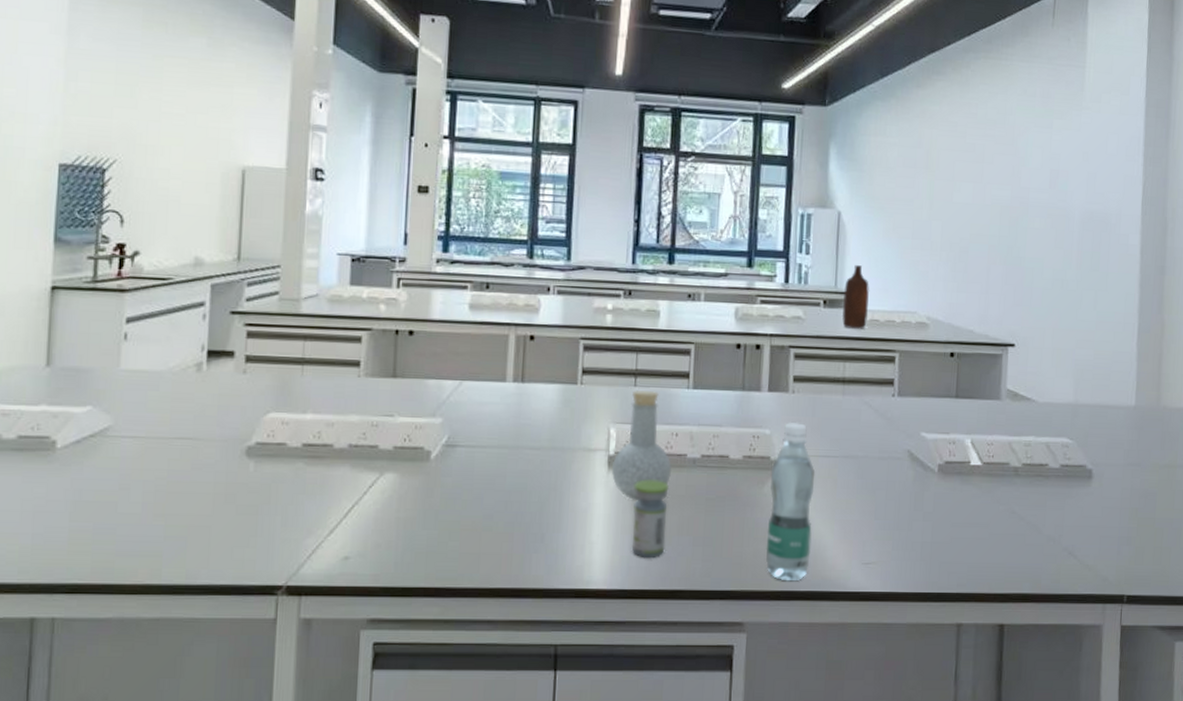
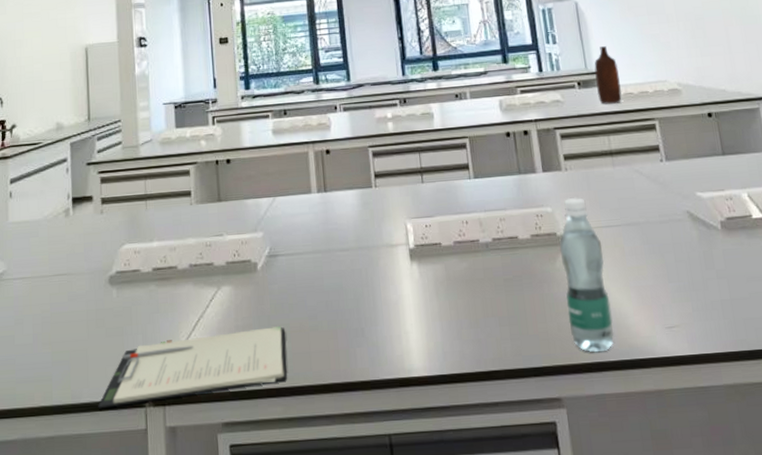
clipboard: none [218,522,453,593] -> present [98,326,287,409]
flask: present [612,390,673,500] -> none [414,185,468,288]
medicine bottle: present [631,479,670,559] -> none [436,266,475,343]

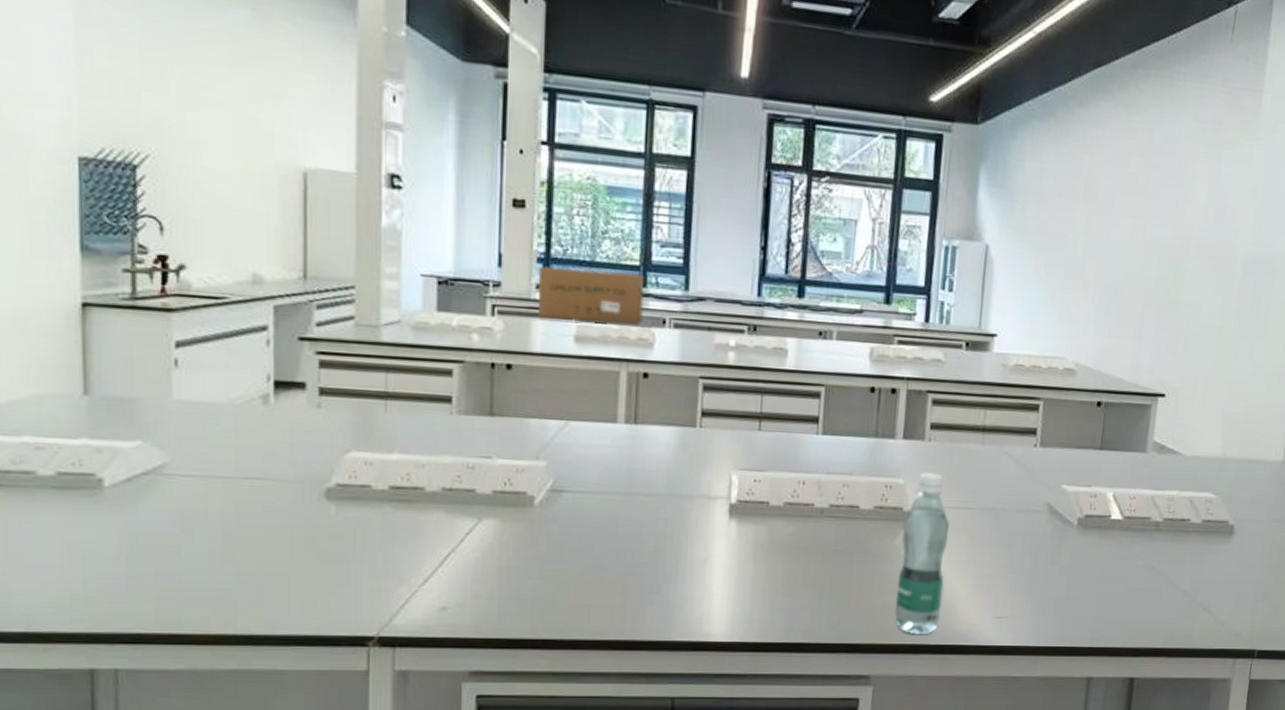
clipboard: present [98,326,287,409] -> none [302,572,561,644]
box: none [241,75,320,121] -> present [538,266,645,325]
bottle: present [594,46,622,105] -> none [984,305,1016,375]

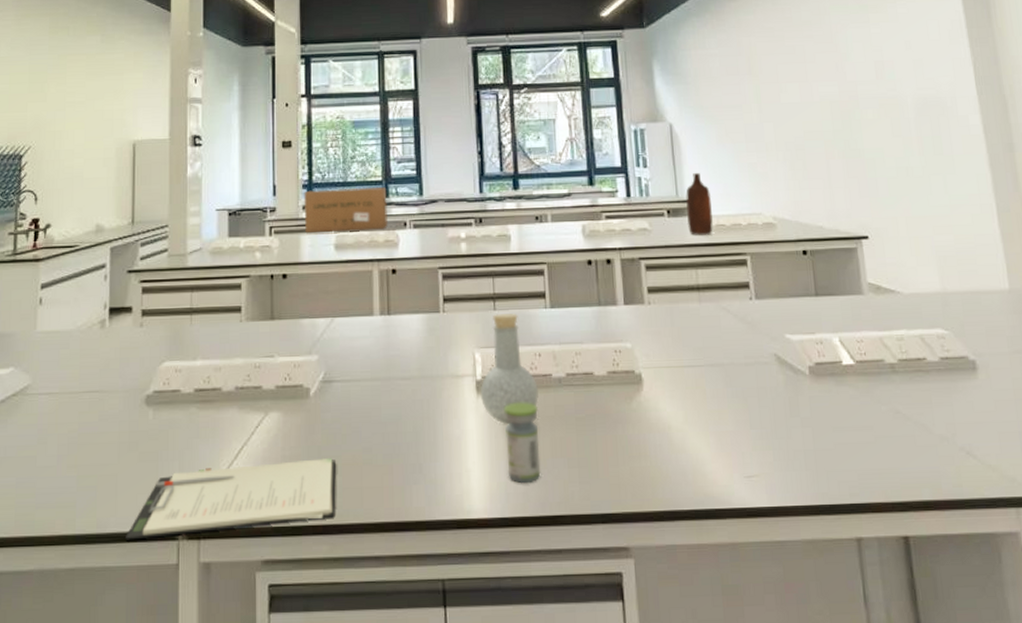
clipboard: none [302,572,561,644] -> present [126,458,336,540]
flask: none [733,435,799,551] -> present [481,313,539,424]
medicine bottle: none [753,529,796,611] -> present [503,402,541,484]
bottle: present [895,471,950,635] -> none [636,333,690,501]
bottle: none [984,305,1016,375] -> present [686,173,713,236]

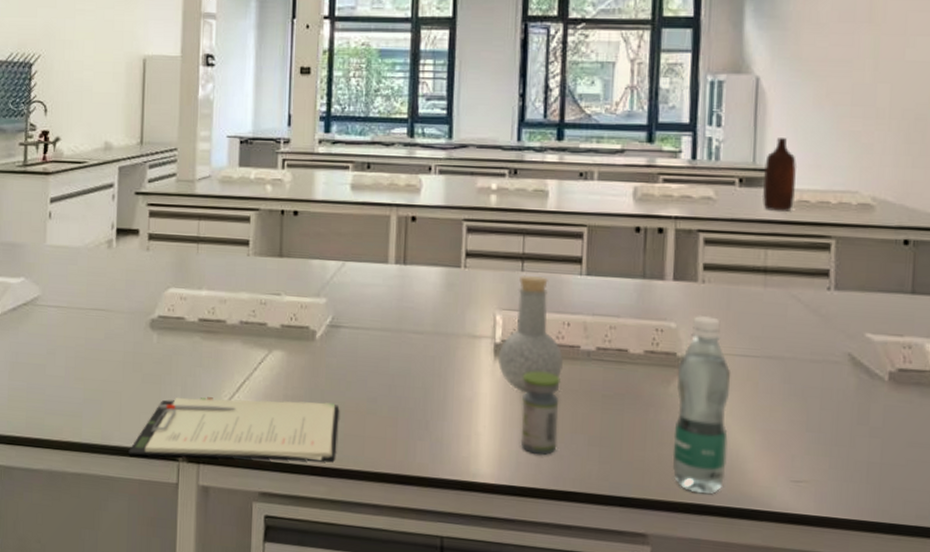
box: present [304,187,388,234] -> none [320,123,412,173]
bottle: none [636,333,690,501] -> present [672,314,732,494]

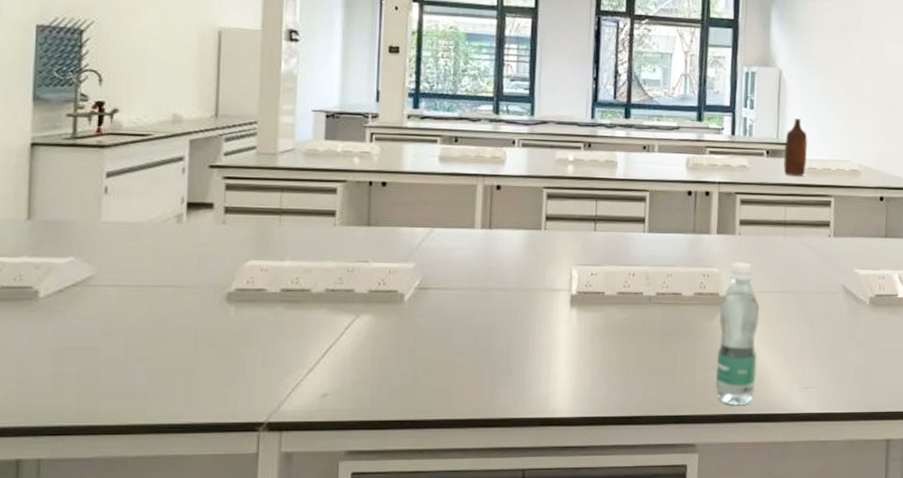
clipboard: present [128,397,338,461] -> none [201,360,426,431]
flask: present [498,276,564,392] -> none [574,235,630,335]
medicine bottle: present [520,371,562,455] -> none [593,316,628,388]

